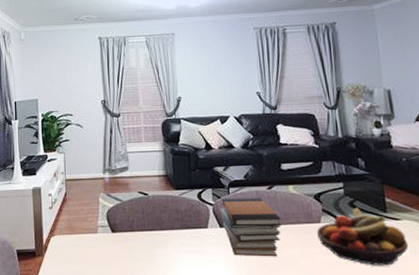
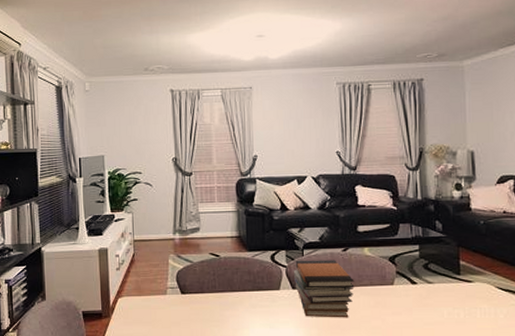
fruit bowl: present [317,207,409,266] -> none [390,270,479,327]

